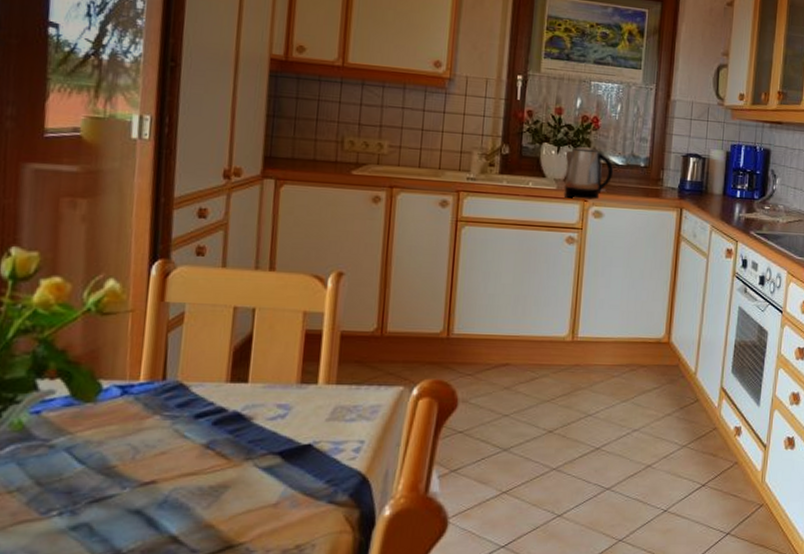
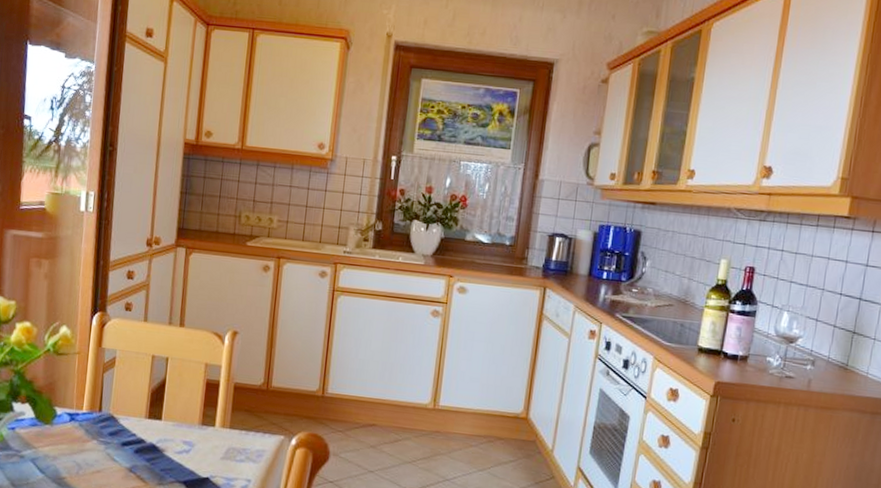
kettle: present [563,147,614,200] -> none [430,224,480,276]

